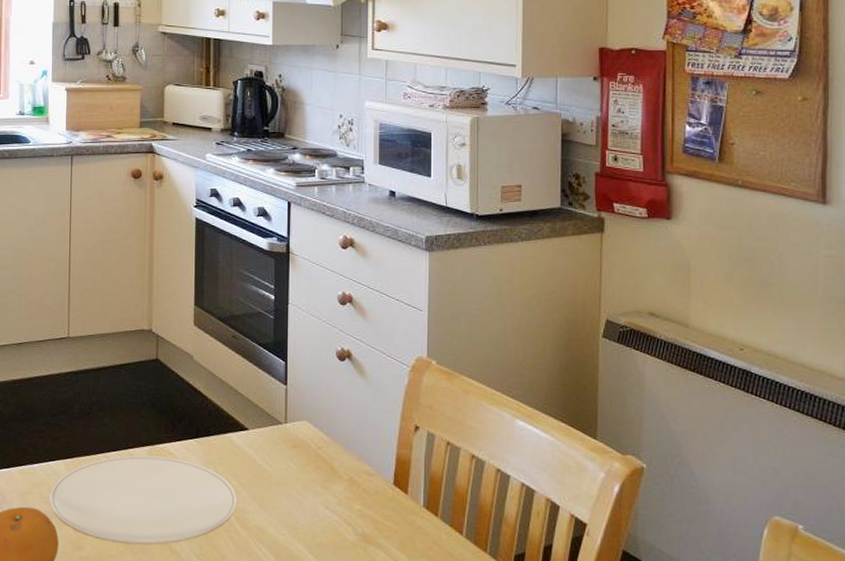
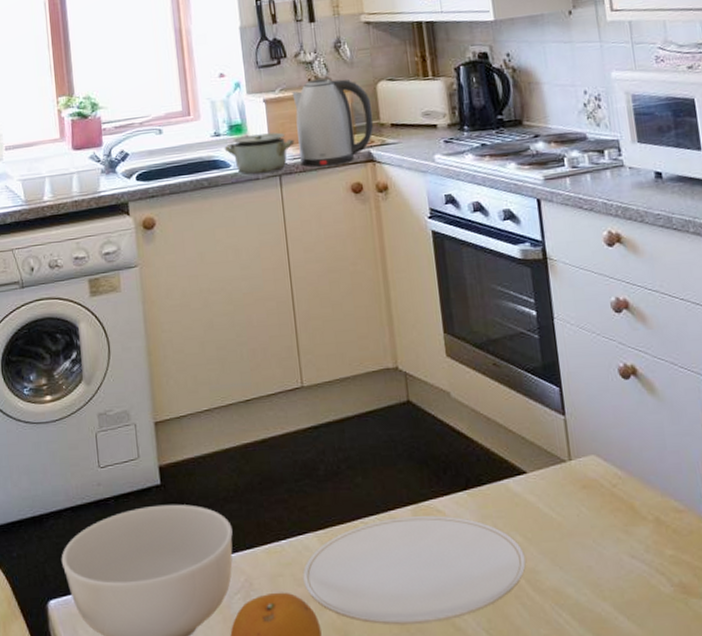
saucepan: none [26,118,88,152] -> present [224,132,295,175]
kettle: none [90,75,158,153] -> present [292,77,374,168]

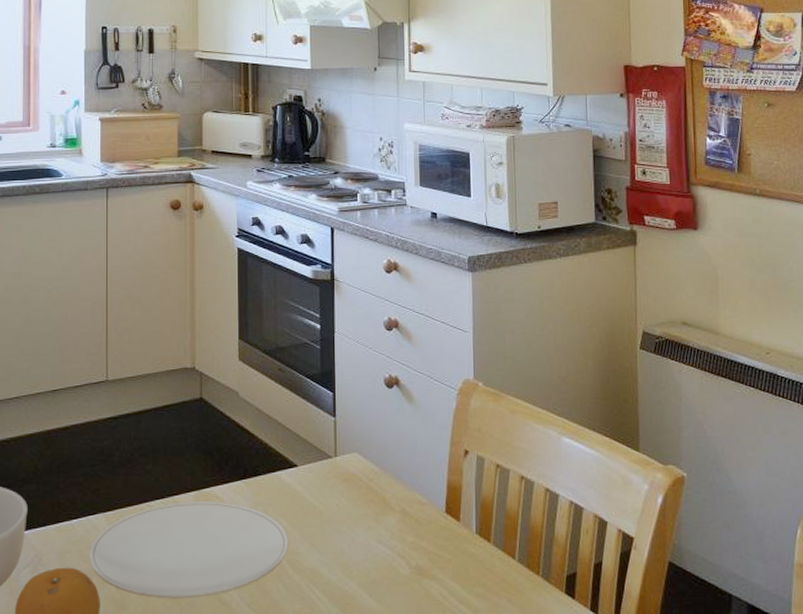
saucepan: present [224,132,295,175] -> none [58,149,124,185]
kettle: present [292,77,374,168] -> none [126,103,196,184]

